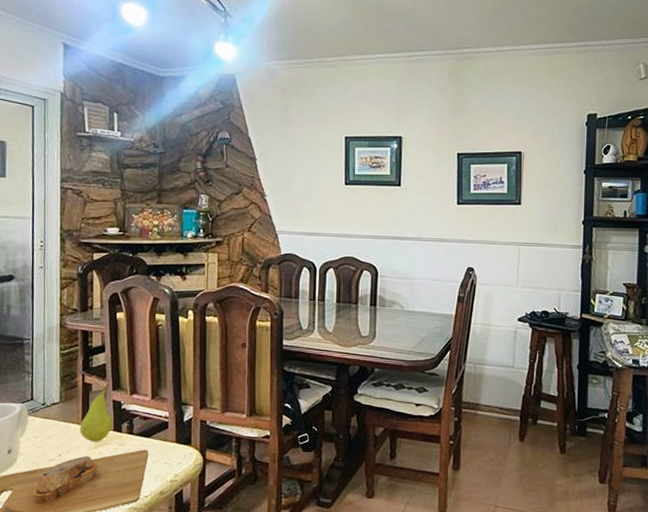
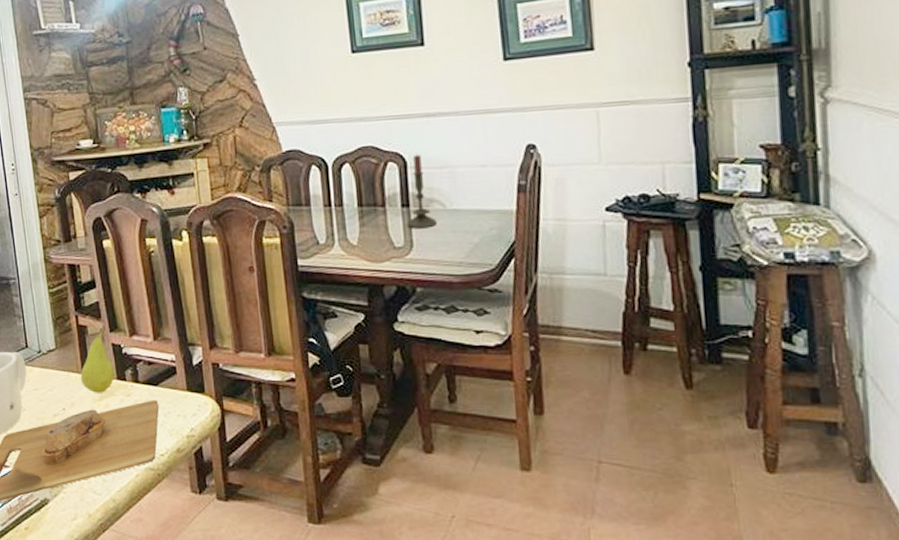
candle: none [373,266,396,324] -> present [406,153,437,229]

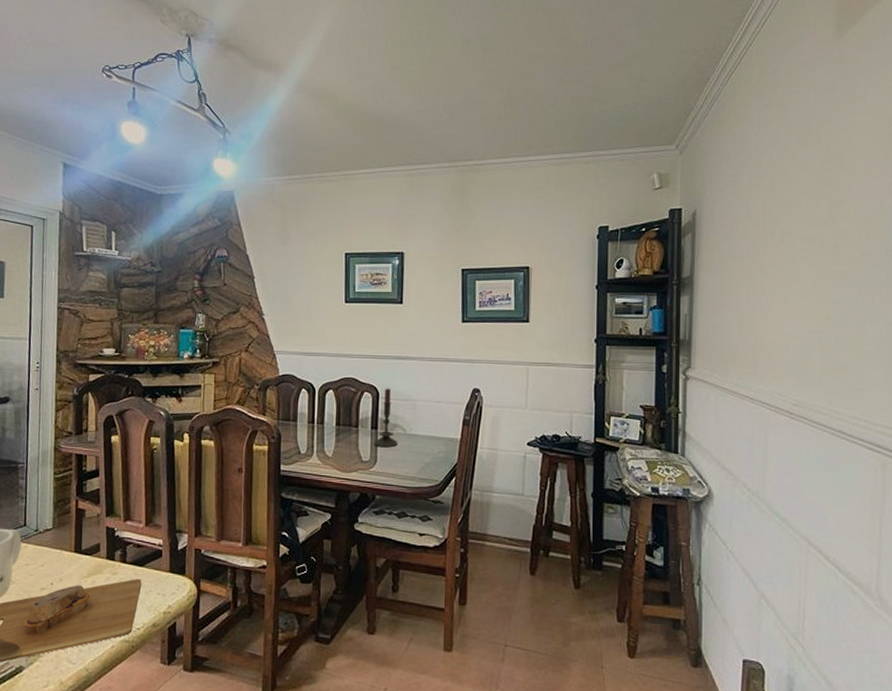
fruit: present [80,326,116,393] -> none [72,511,106,571]

